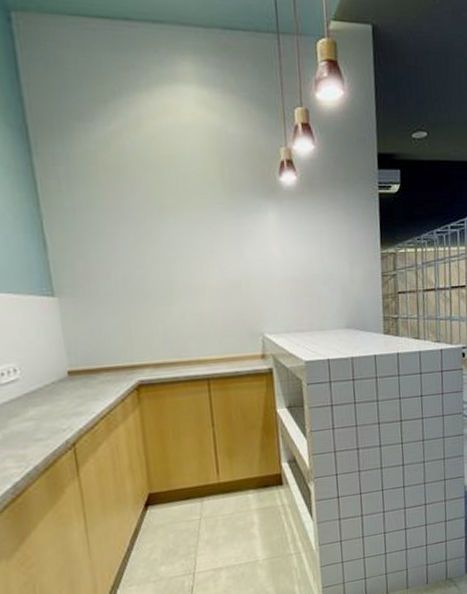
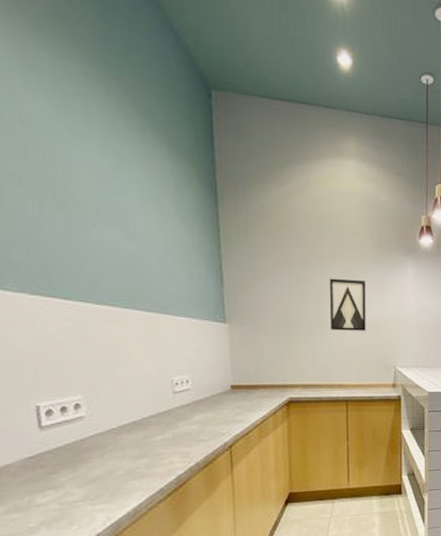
wall art: none [175,232,224,296] -> present [329,278,366,331]

